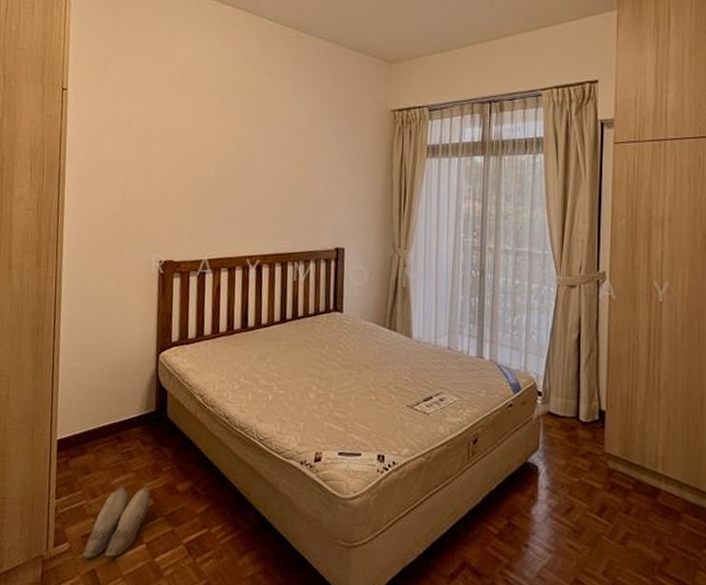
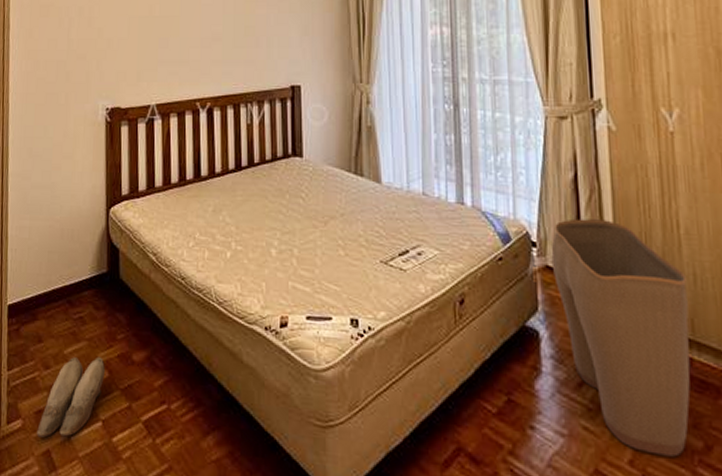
laundry basket: none [553,373,661,568] -> present [551,218,691,457]

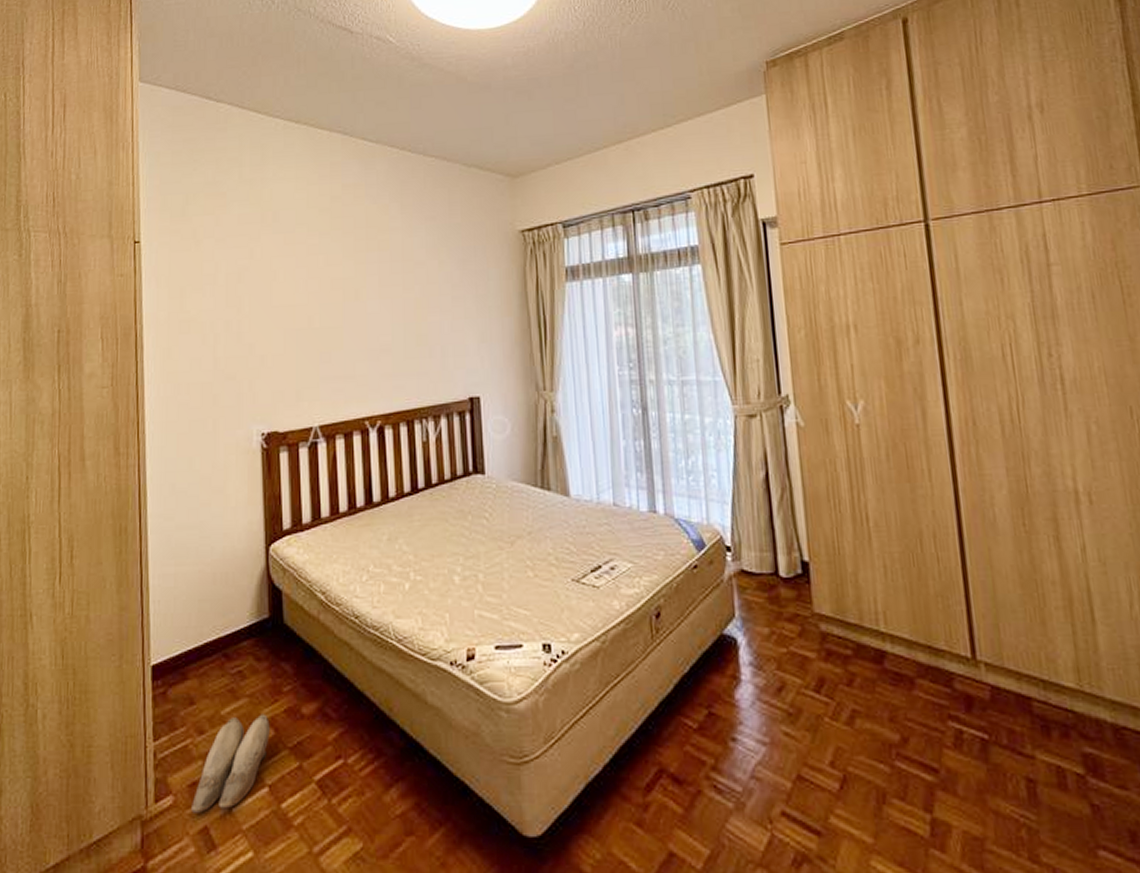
laundry basket: present [551,218,691,457] -> none [745,518,886,753]

